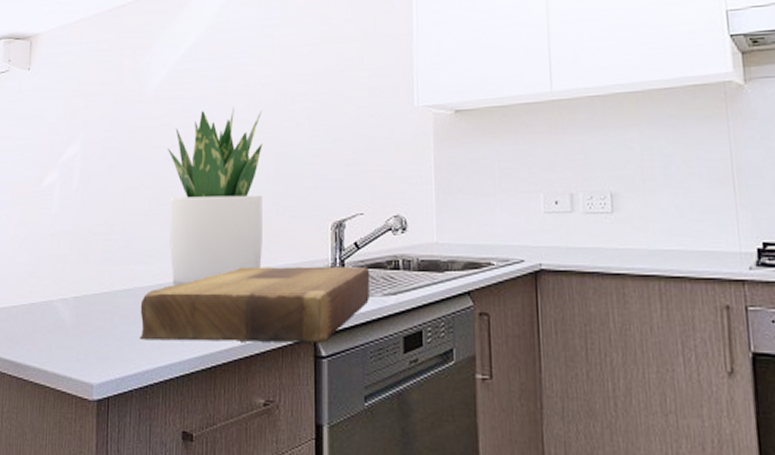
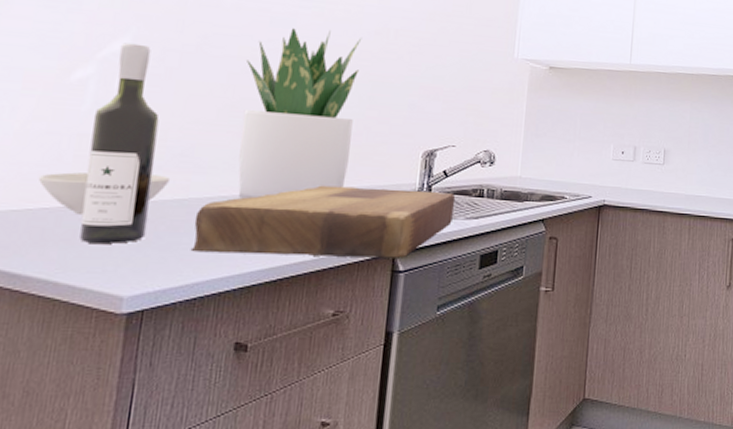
bowl: none [28,267,119,309] -> present [39,172,171,216]
bottle: none [58,147,107,334] -> present [79,42,160,244]

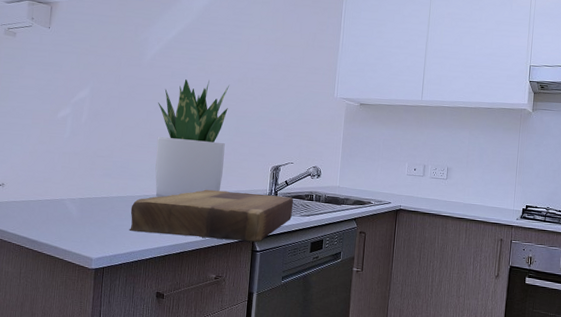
bowl: present [39,172,171,216] -> none [44,177,116,205]
bottle: present [79,42,160,244] -> none [67,92,108,224]

